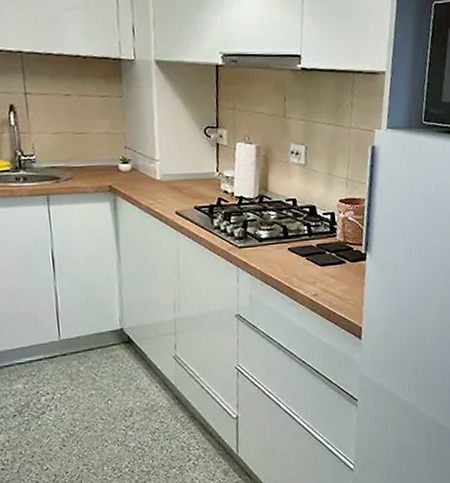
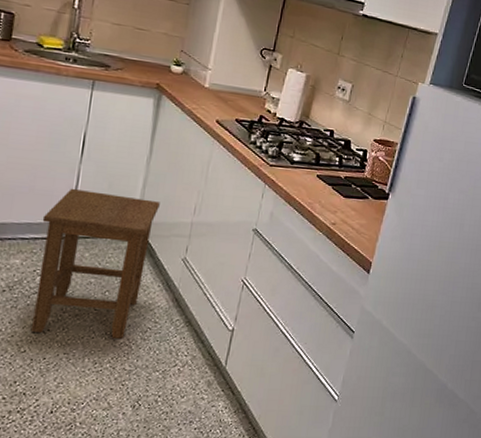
stool: none [32,304,141,450] -> present [30,188,160,339]

